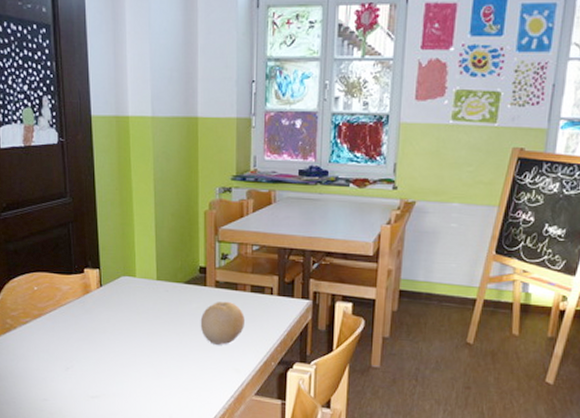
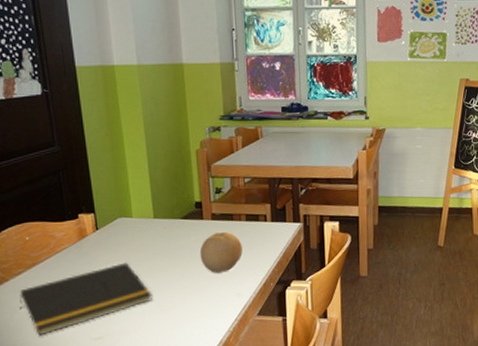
notepad: none [24,323,149,387] -> present [19,262,152,336]

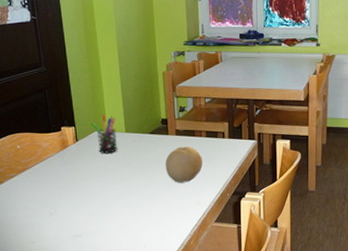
notepad: present [19,262,152,336] -> none [12,171,124,231]
pen holder: none [114,198,146,243] -> present [91,114,118,154]

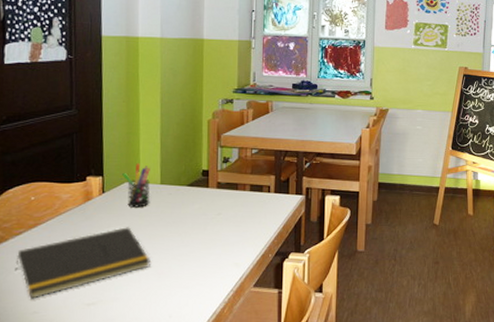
notepad: none [12,171,124,231] -> present [15,227,151,299]
fruit: present [165,146,203,183] -> none [202,200,244,242]

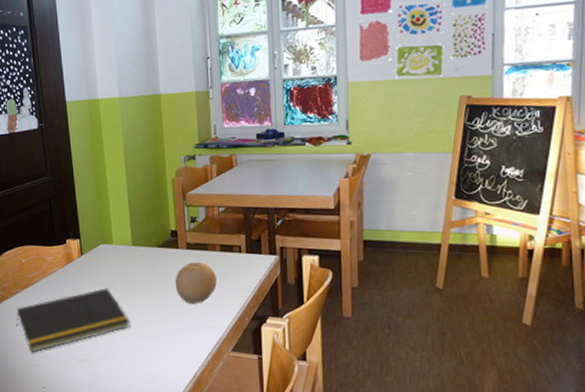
pen holder: present [122,163,150,208] -> none [97,225,125,269]
fruit: none [202,200,244,242] -> present [175,261,217,304]

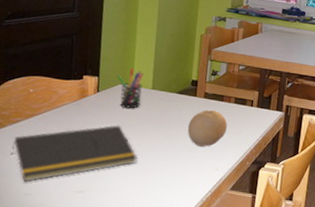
pen holder: none [97,225,125,269] -> present [117,68,144,109]

